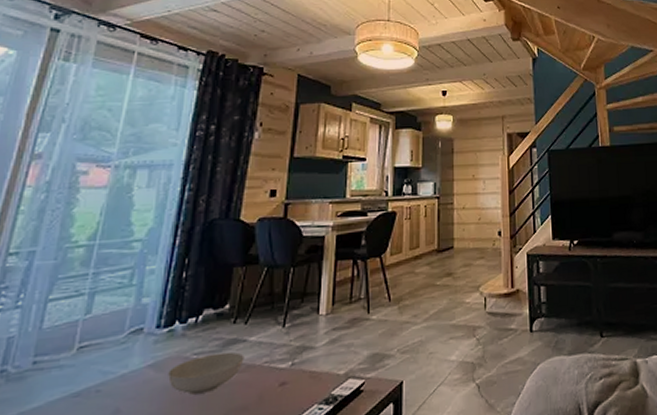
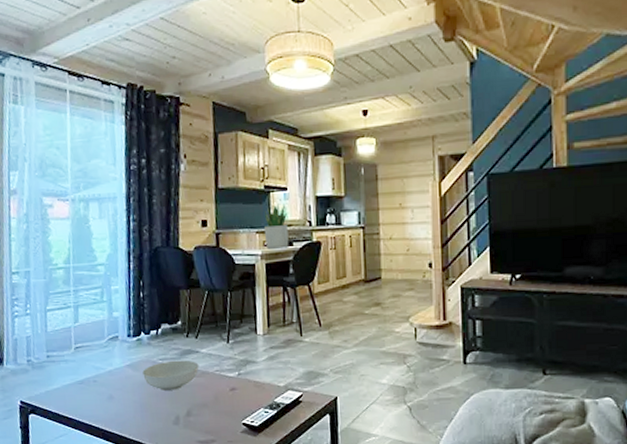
planter: none [338,173,363,221] -> present [264,203,289,250]

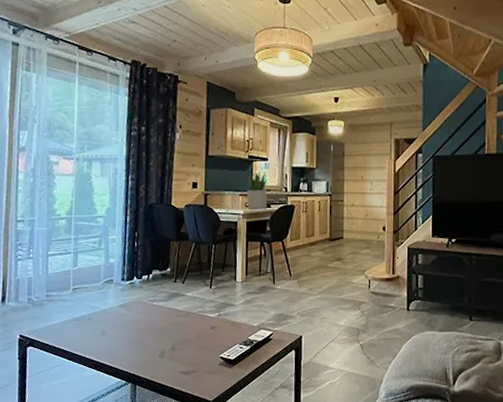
bowl: present [142,360,199,391] -> none [134,302,185,328]

